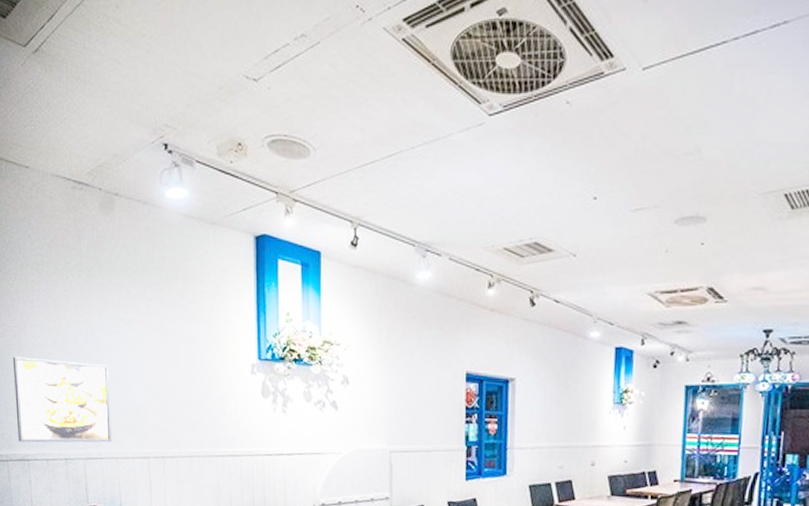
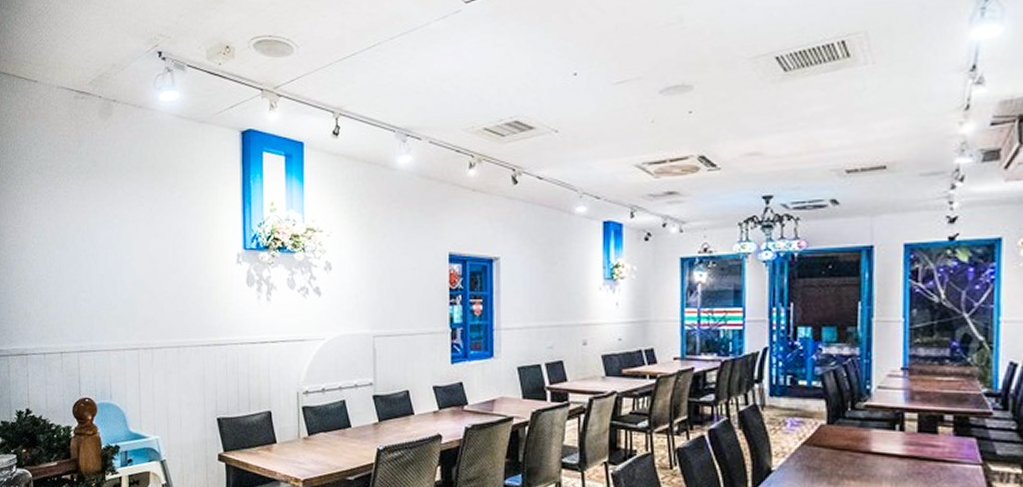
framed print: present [12,356,112,443] -> none [16,256,104,338]

